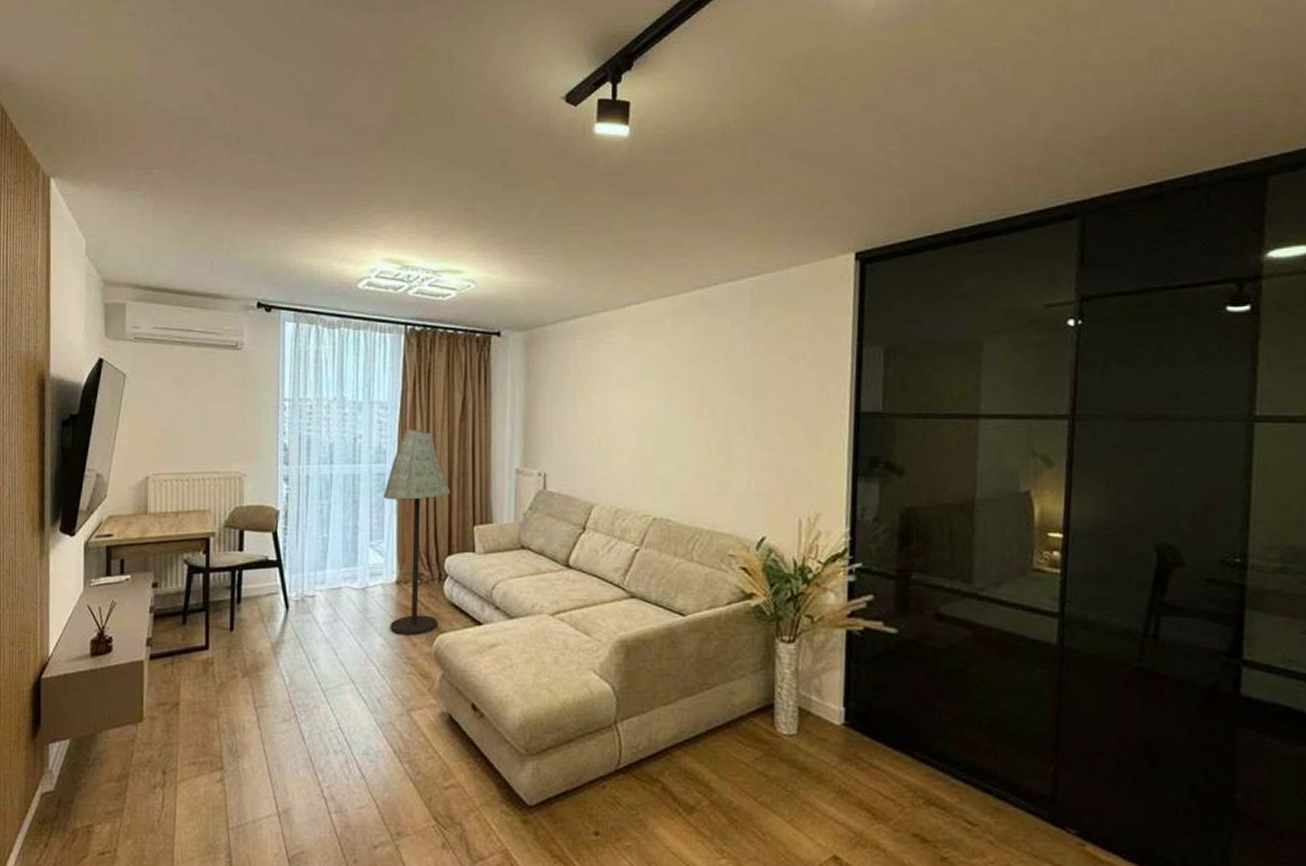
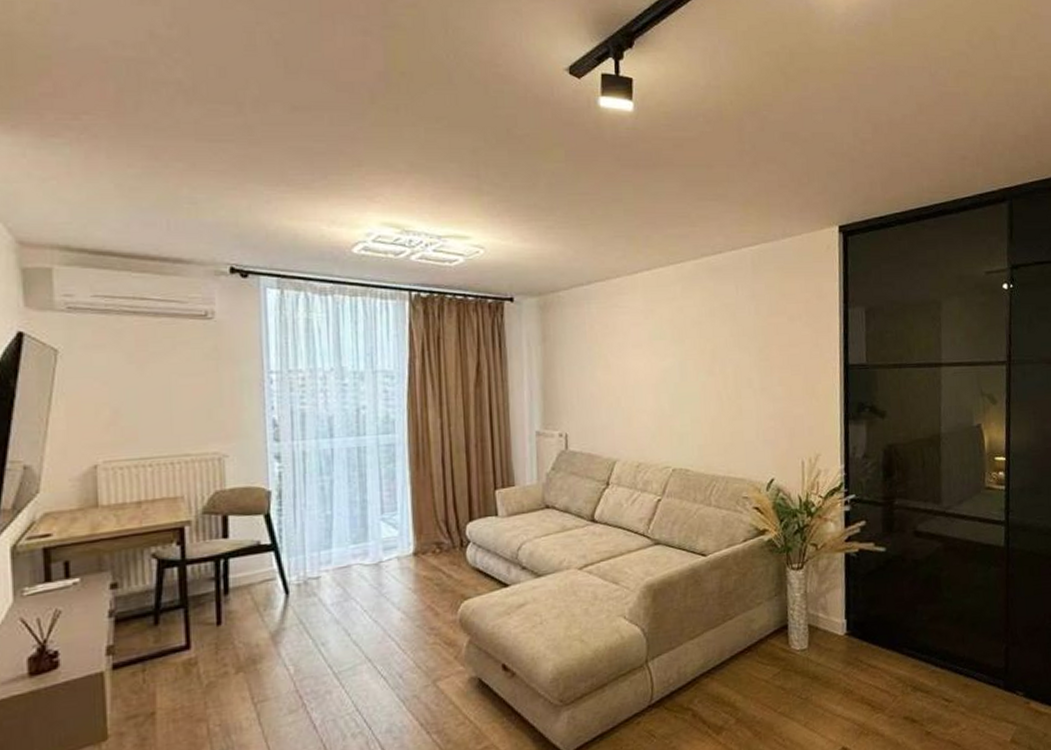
floor lamp: present [383,428,451,635] -> none [394,396,469,607]

